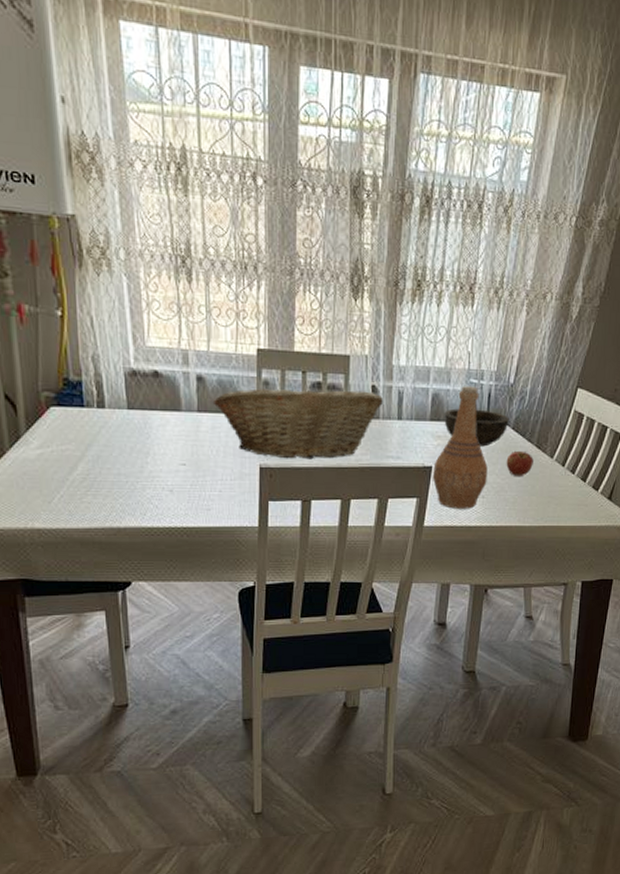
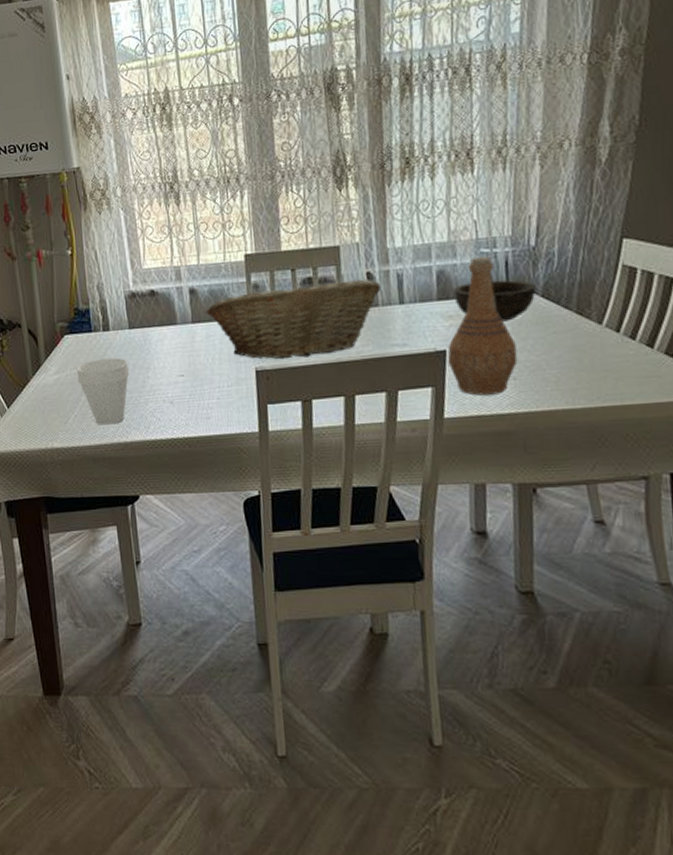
cup: none [64,437,127,508] -> present [76,357,130,425]
apple: present [506,452,533,476] -> none [539,321,576,351]

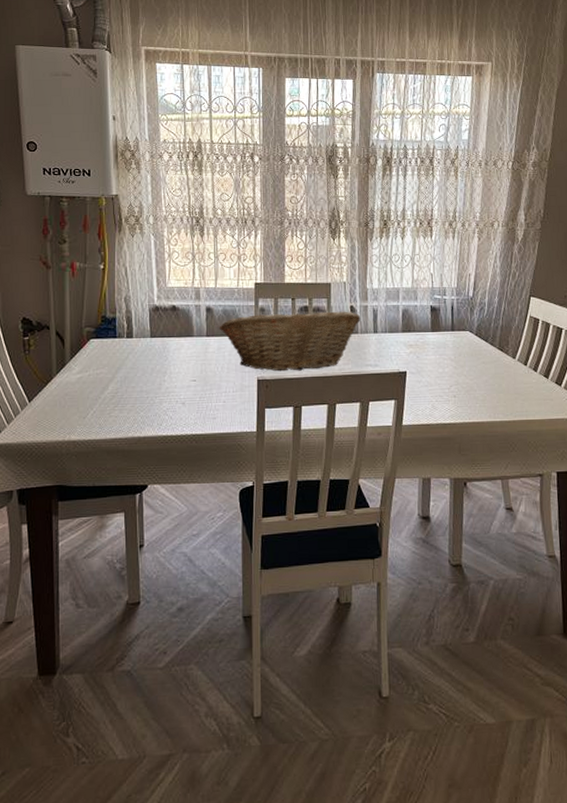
cup: present [76,357,130,425] -> none [99,361,148,421]
vase: present [447,256,518,396] -> none [407,301,457,408]
bowl: present [453,280,536,322] -> none [414,320,472,352]

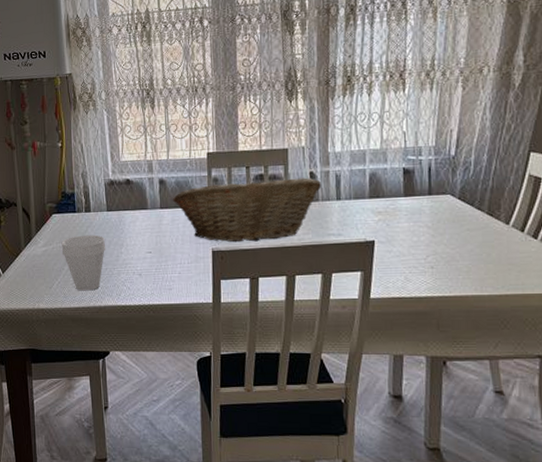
cup: none [99,361,148,421] -> present [61,234,106,291]

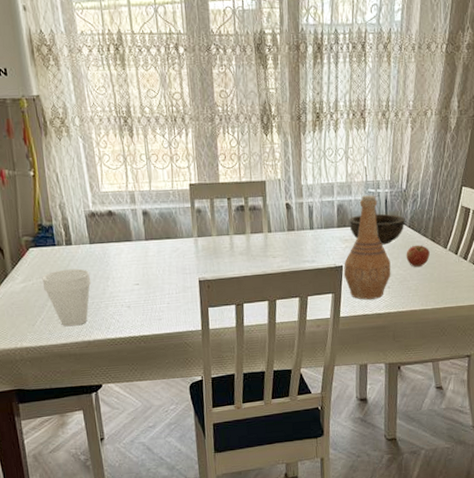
fruit basket: present [172,177,321,243] -> none [157,209,296,272]
vase: none [375,162,435,280] -> present [343,195,391,300]
bowl: none [383,183,454,219] -> present [349,213,405,245]
apple: none [454,220,486,245] -> present [406,245,430,267]

